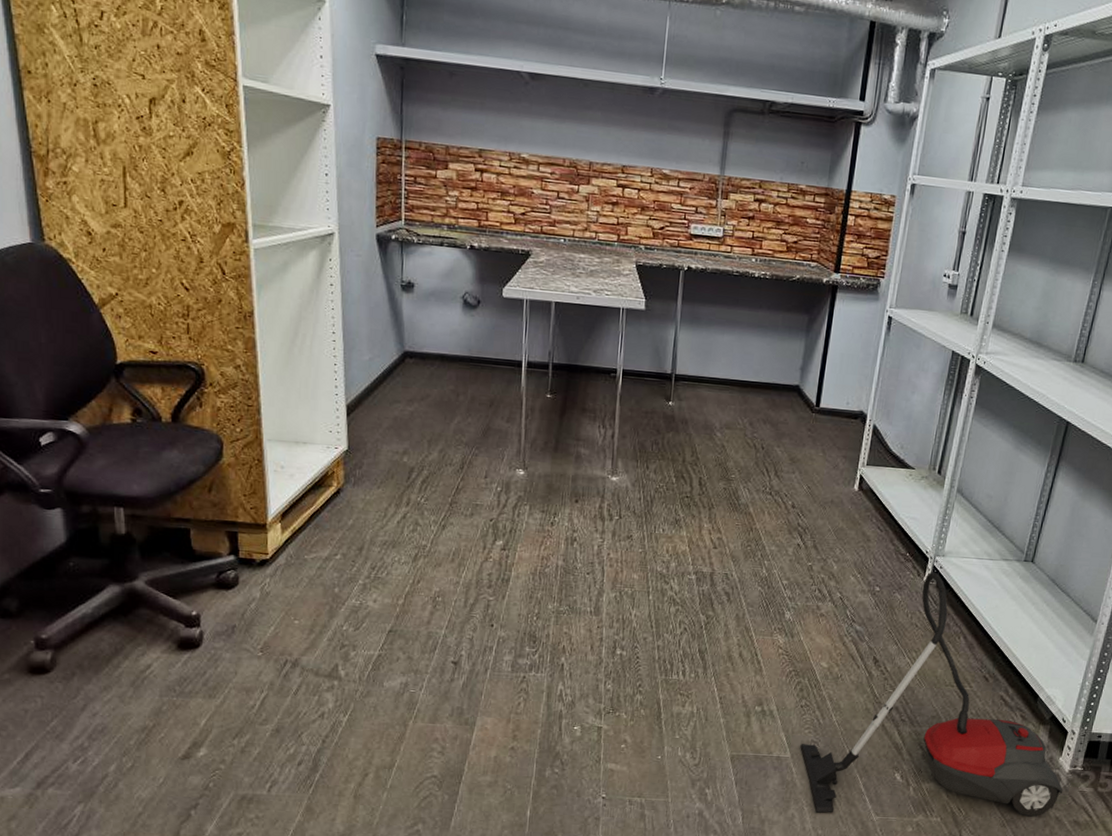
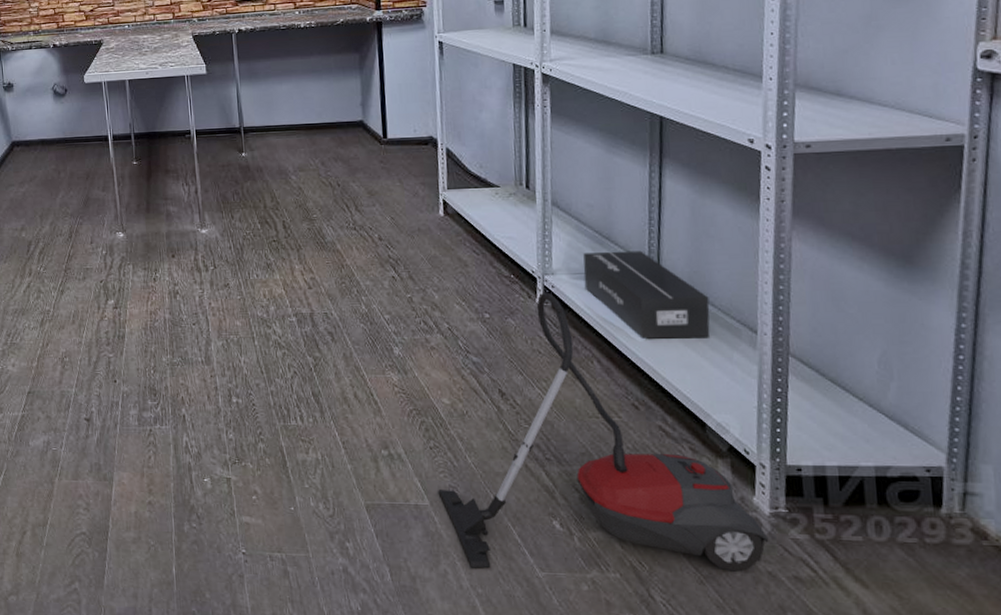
box: none [968,539,1067,624] -> present [583,250,710,339]

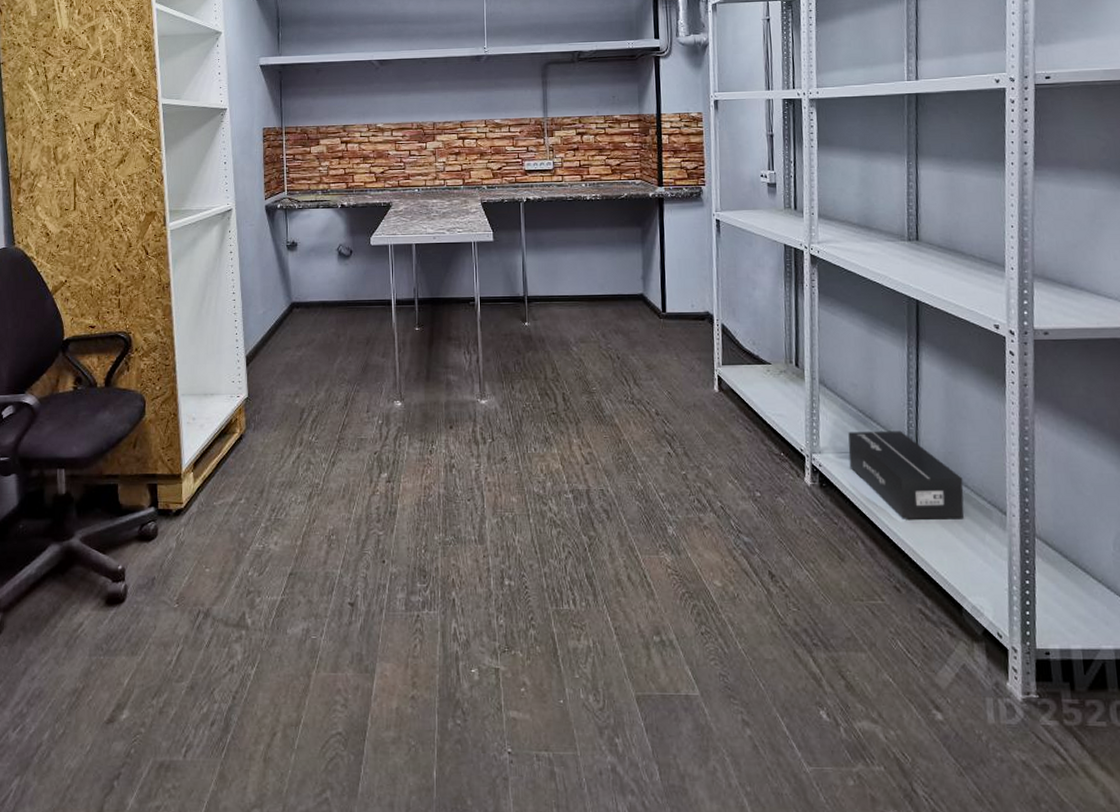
vacuum cleaner: present [438,292,769,572] -> none [708,471,1022,764]

